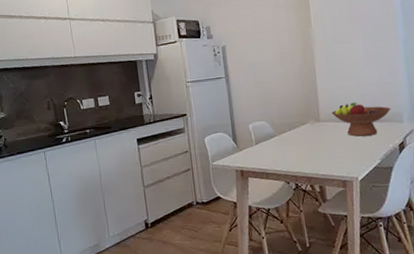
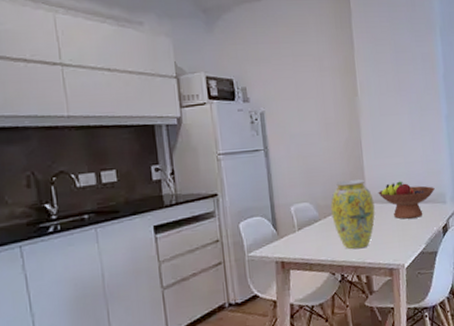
vase: none [285,101,329,162] -> present [330,179,375,250]

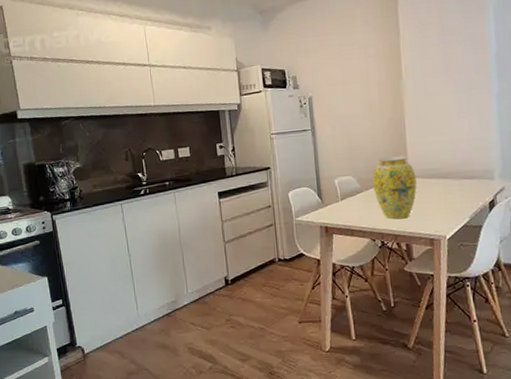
fruit bowl: present [378,181,435,219] -> none [420,157,482,194]

